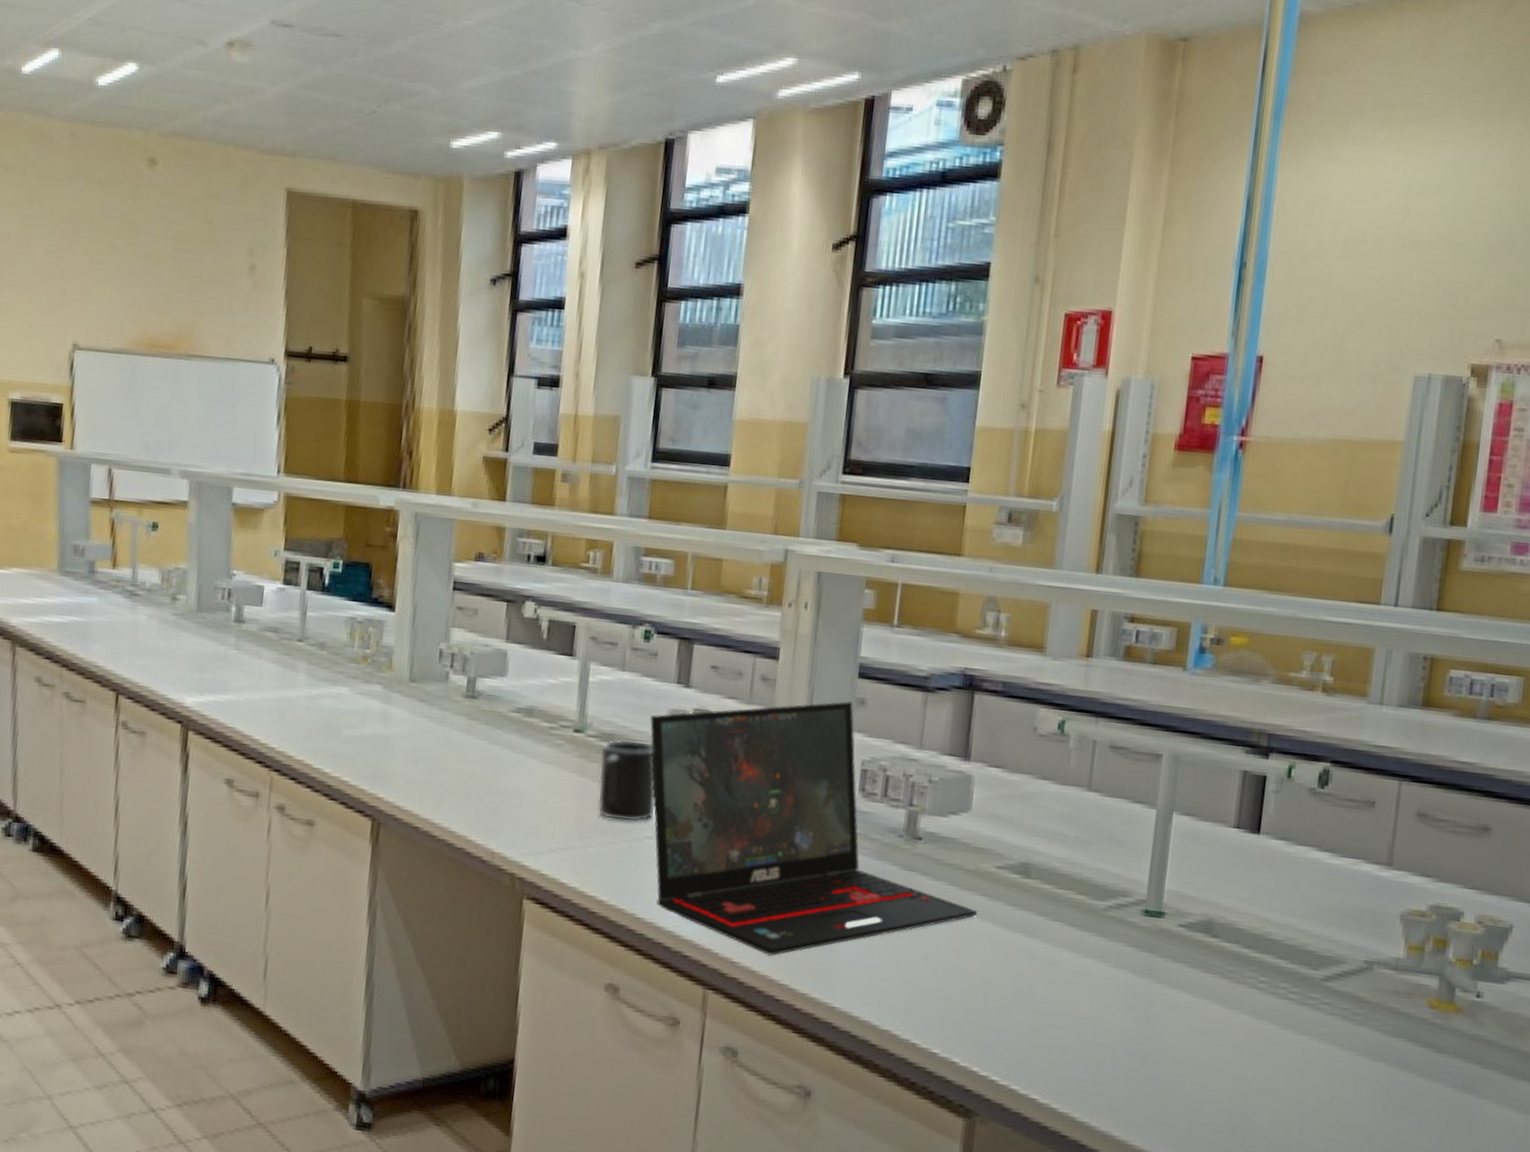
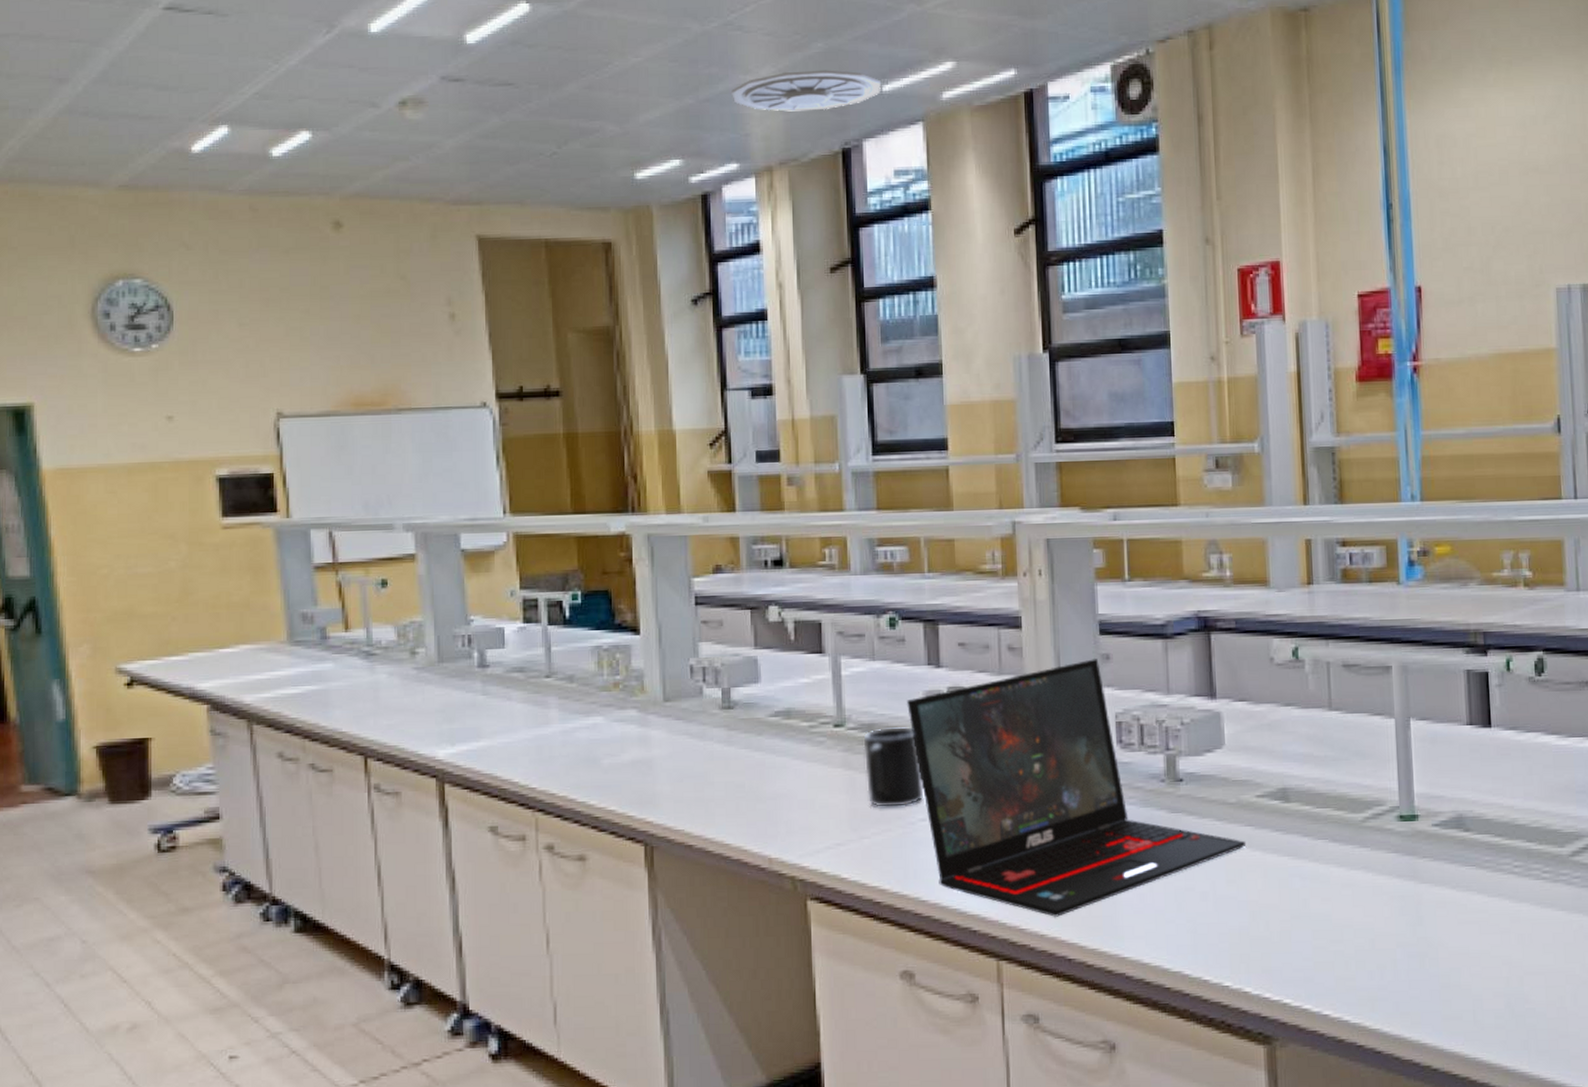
ceiling vent: none [560,50,716,96] -> present [731,70,881,112]

